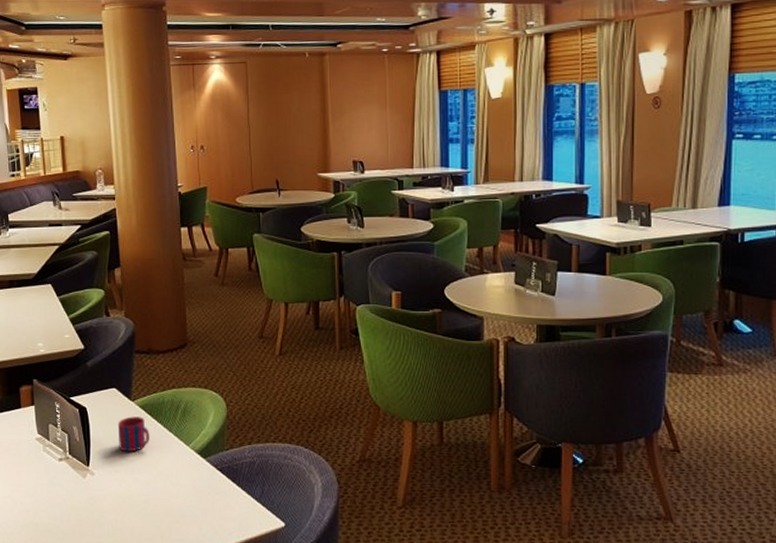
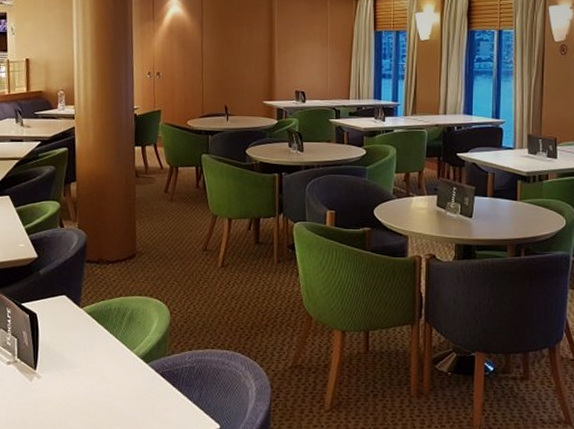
mug: present [117,416,150,452] -> none [65,322,96,357]

